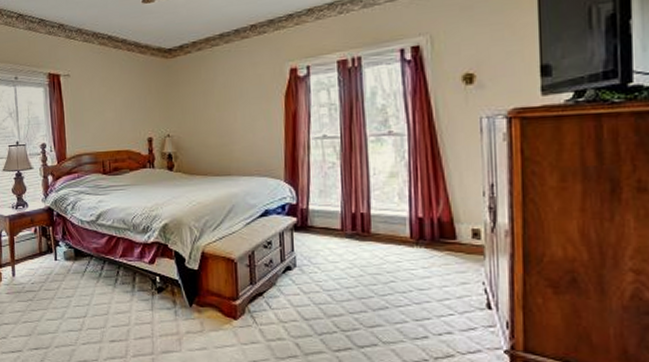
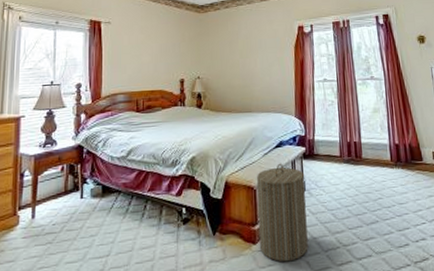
laundry hamper: none [237,234,298,341] -> present [256,163,308,262]

